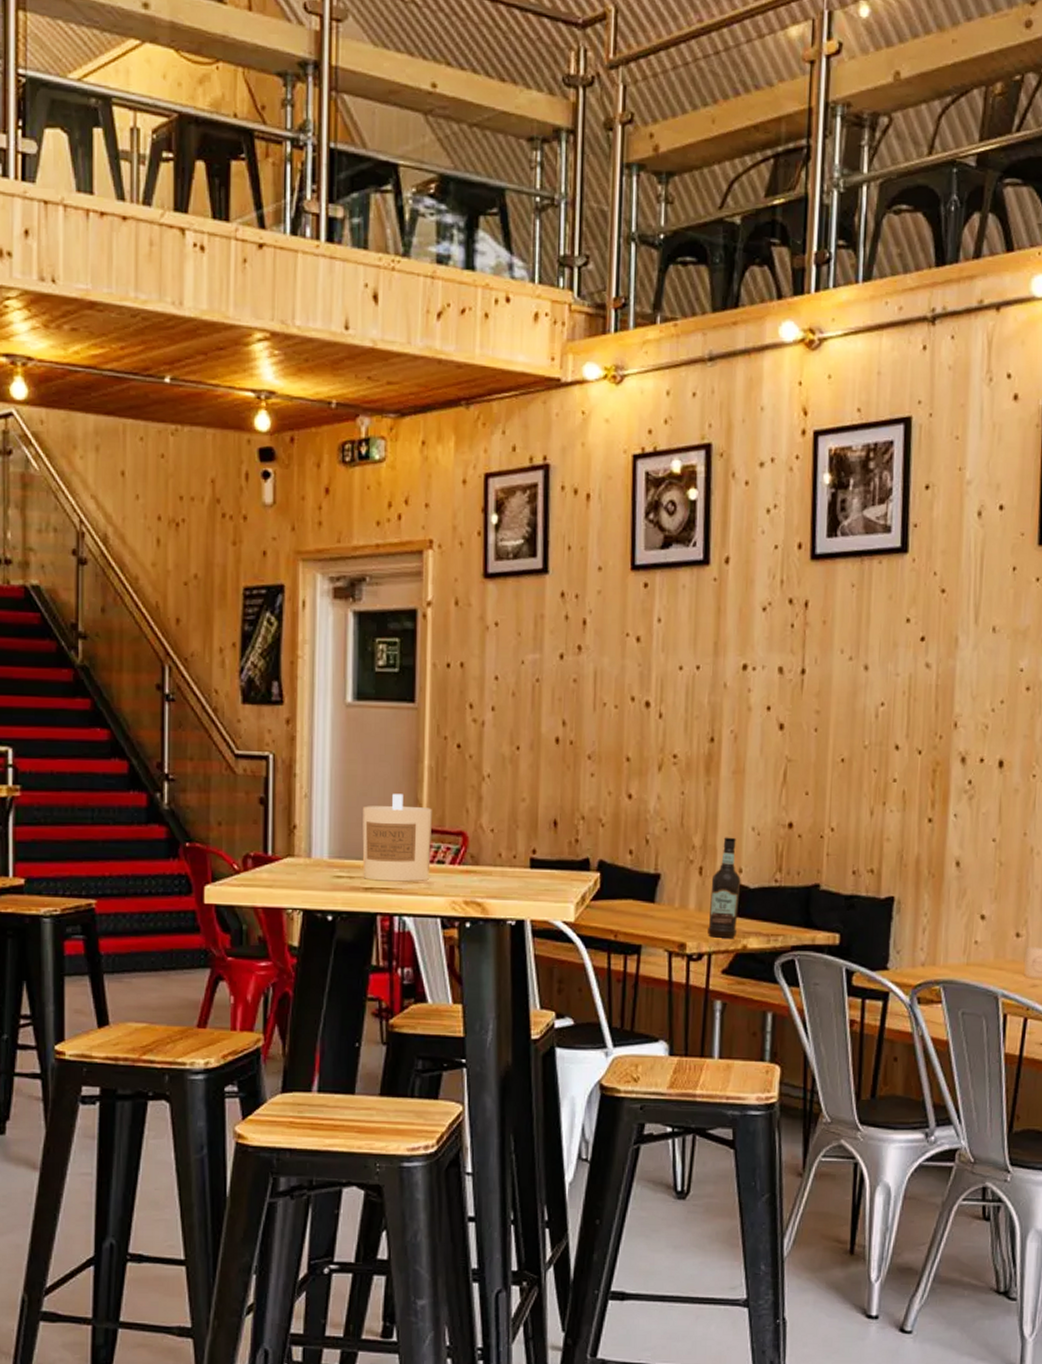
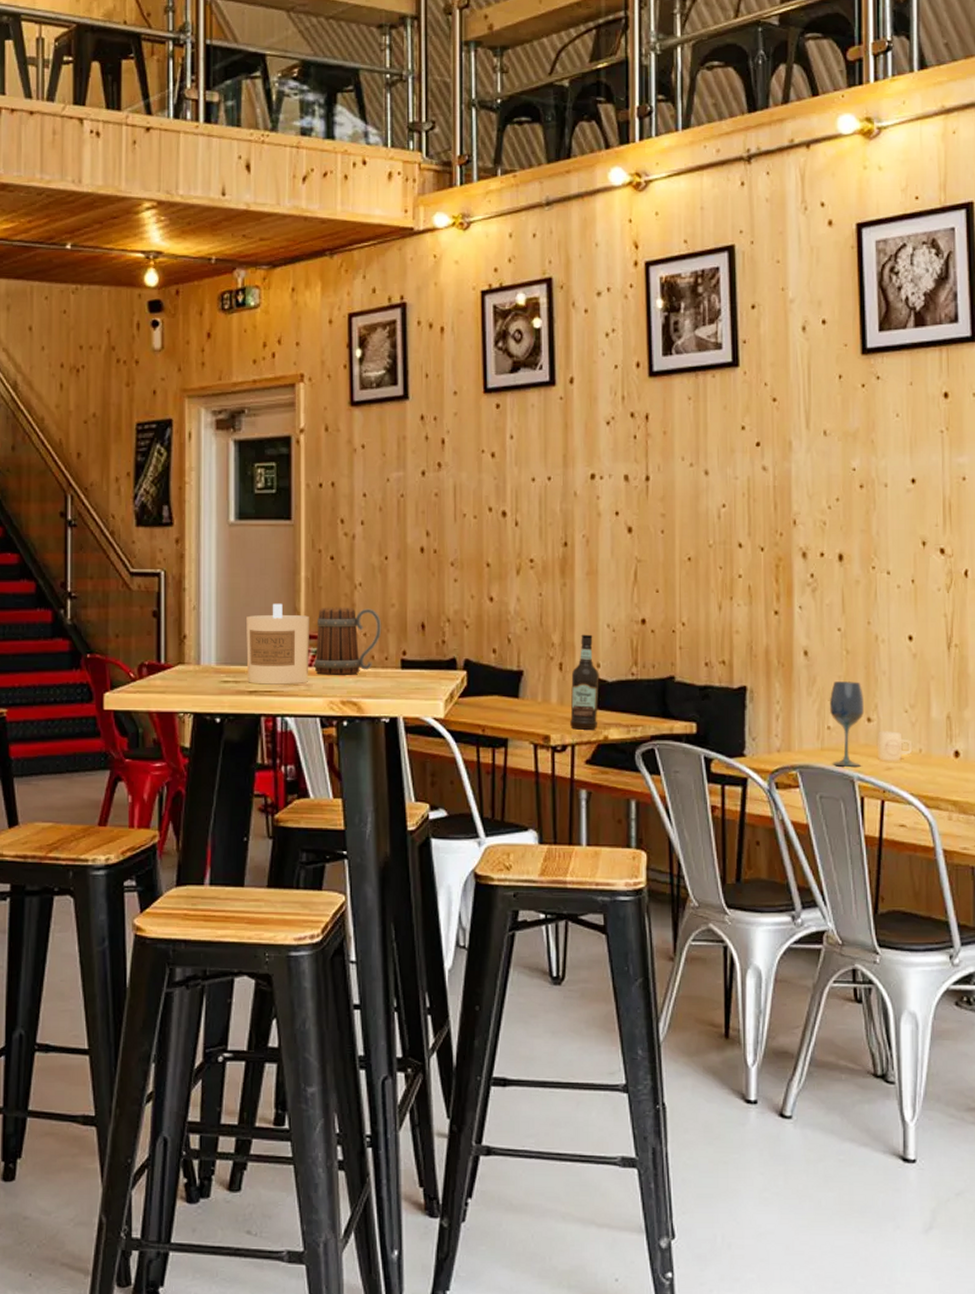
beer mug: none [436,799,511,874] -> present [314,607,382,675]
wineglass: none [976,894,1015,983] -> present [829,681,865,767]

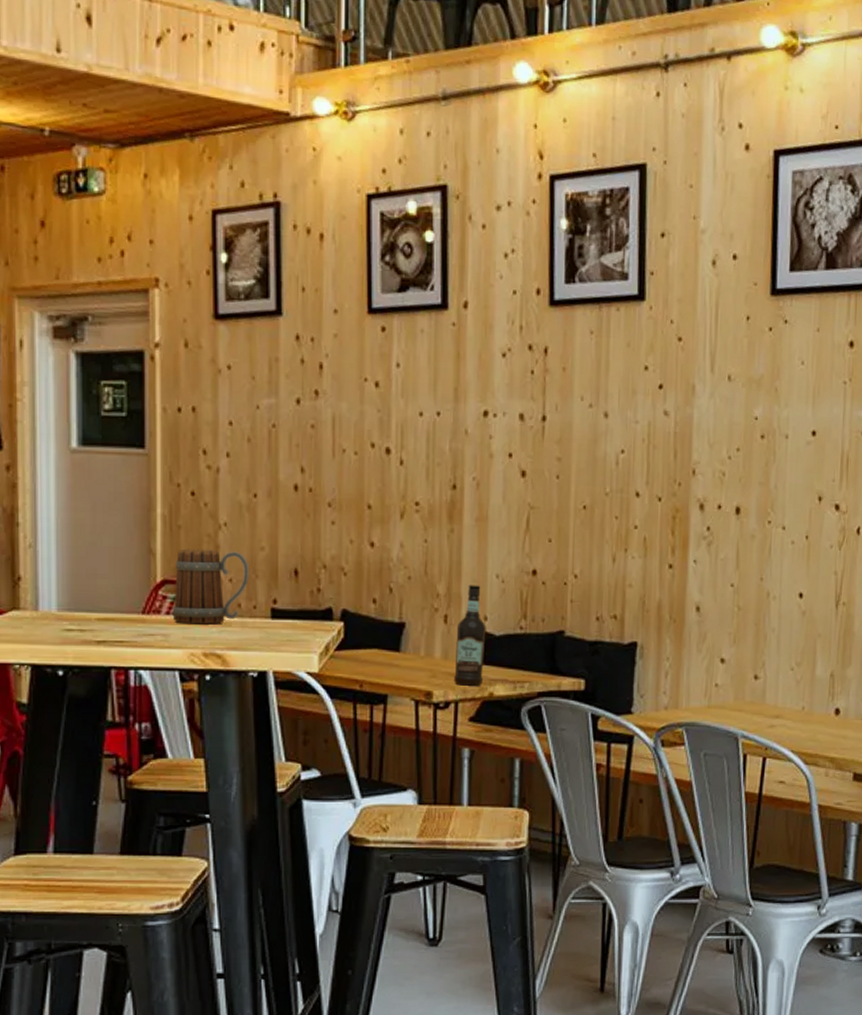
candle: present [245,603,309,685] -> none [91,543,167,634]
wineglass: present [829,681,865,767] -> none [717,638,753,724]
mug: present [876,731,913,763] -> none [761,689,796,721]

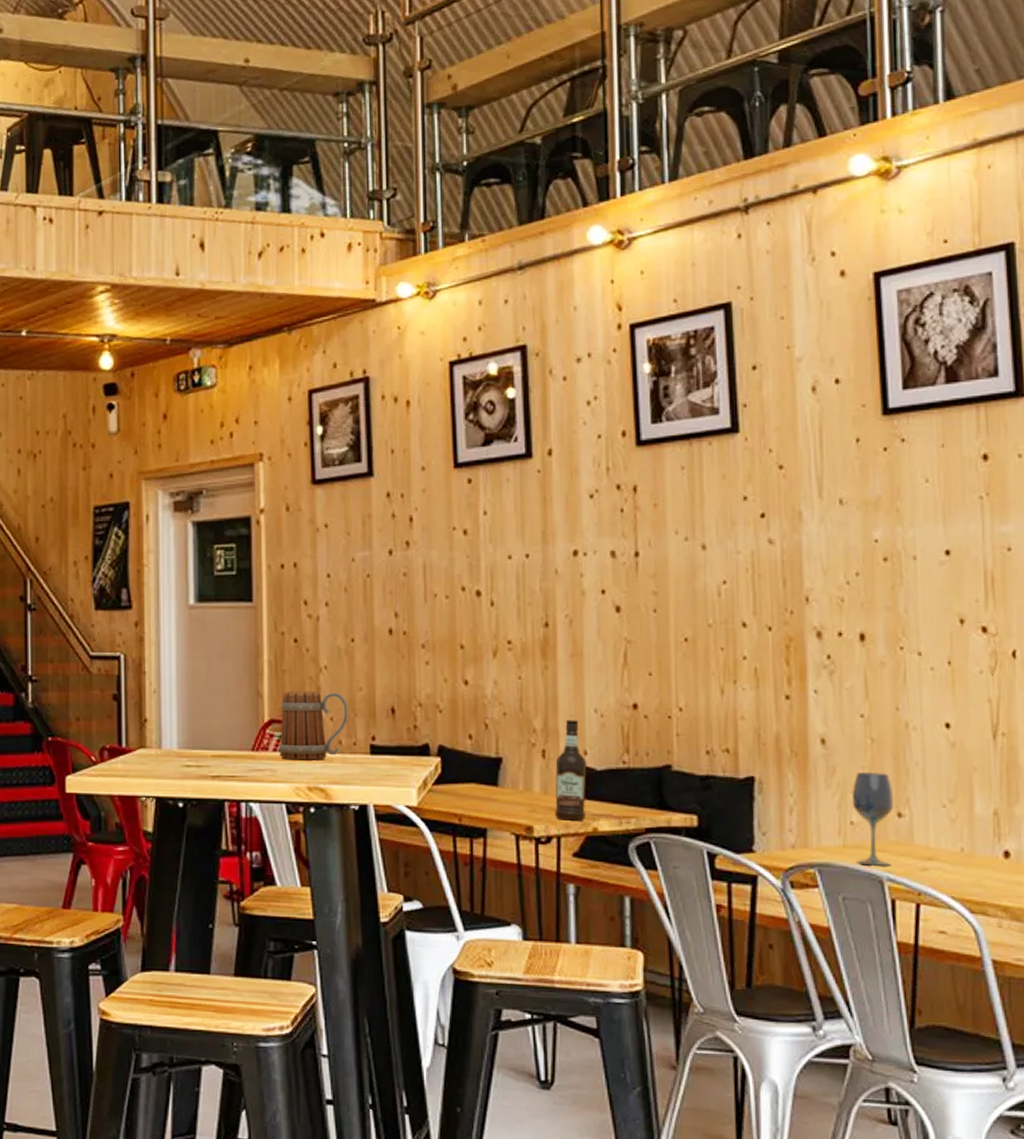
wineglass: none [717,638,753,724] -> present [851,772,894,866]

